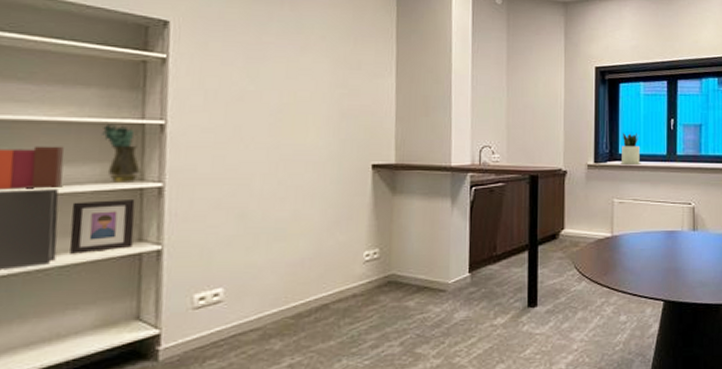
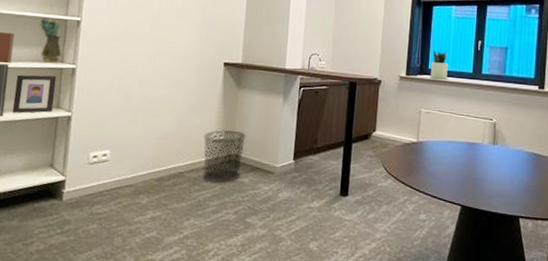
trash can: none [352,245,408,312] -> present [203,129,246,183]

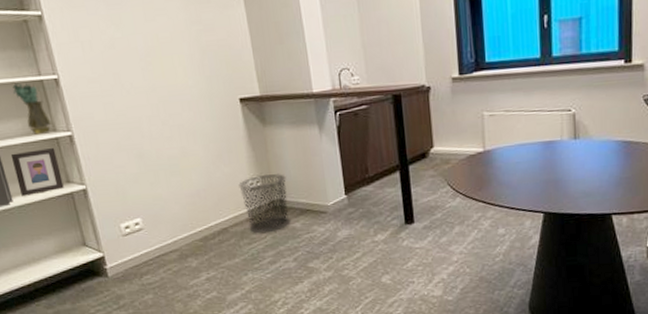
planter: present [429,50,449,81] -> none [488,36,511,75]

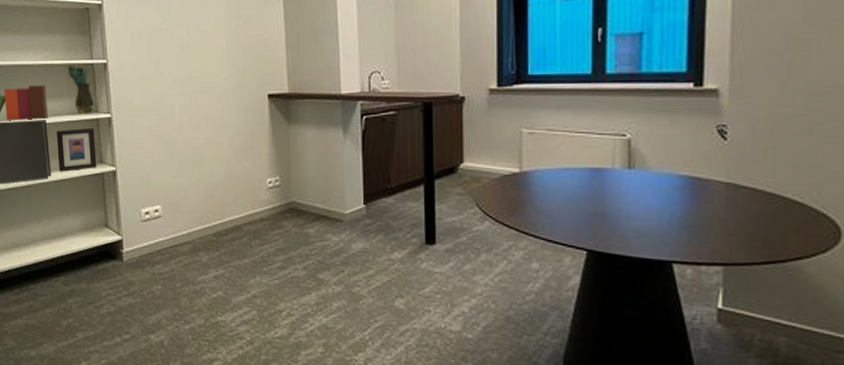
trash can: present [239,174,289,234] -> none [257,173,305,236]

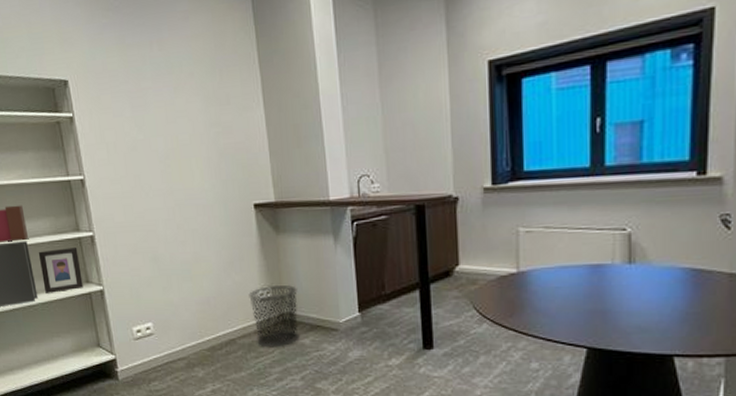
vase: present [67,64,95,114] -> none [43,182,76,234]
trash can: none [257,173,305,236] -> present [249,285,298,348]

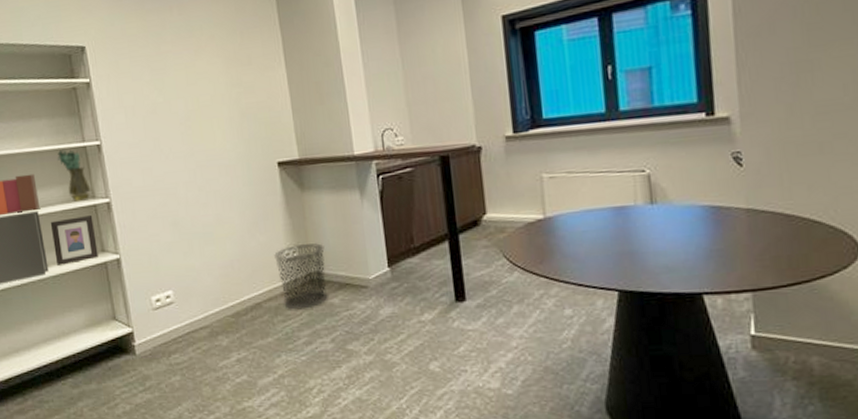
vase: none [43,182,76,234] -> present [57,149,91,202]

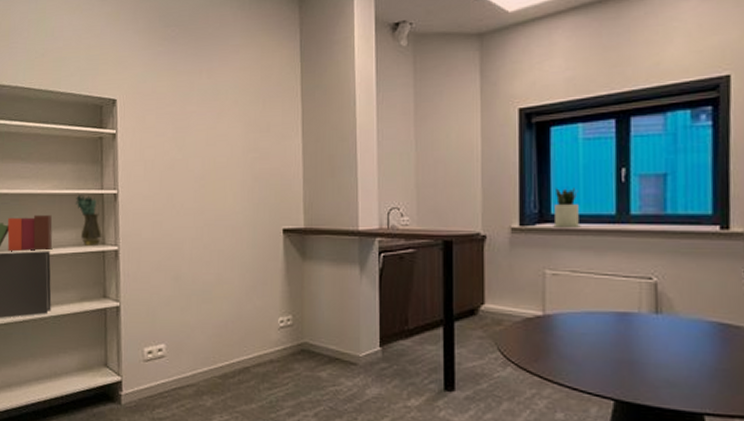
picture frame: present [50,215,99,265] -> none [59,261,100,306]
trash can: present [274,243,327,310] -> none [268,312,318,379]
planter: none [545,90,573,133] -> present [553,188,581,229]

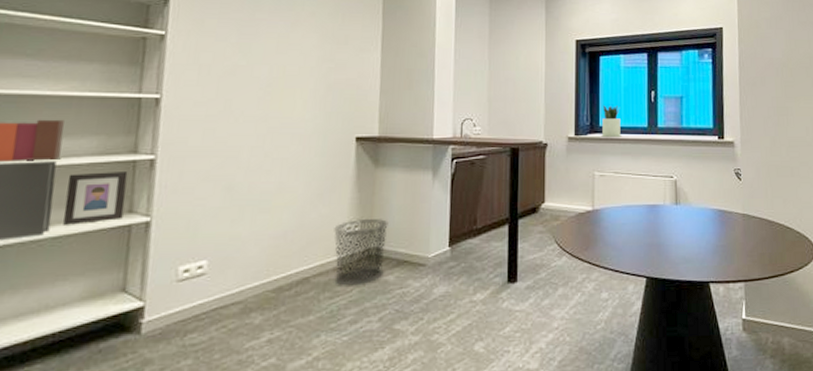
picture frame: none [59,261,100,306] -> present [63,172,128,225]
vase: present [76,194,102,246] -> none [101,97,135,155]
trash can: none [268,312,318,379] -> present [334,218,389,286]

